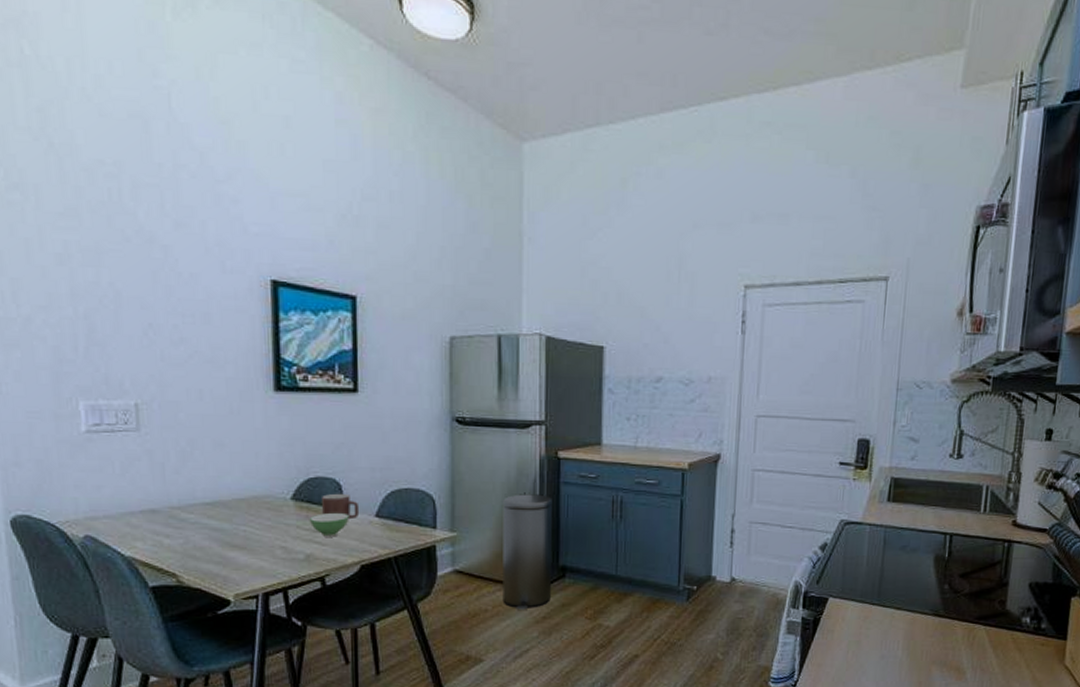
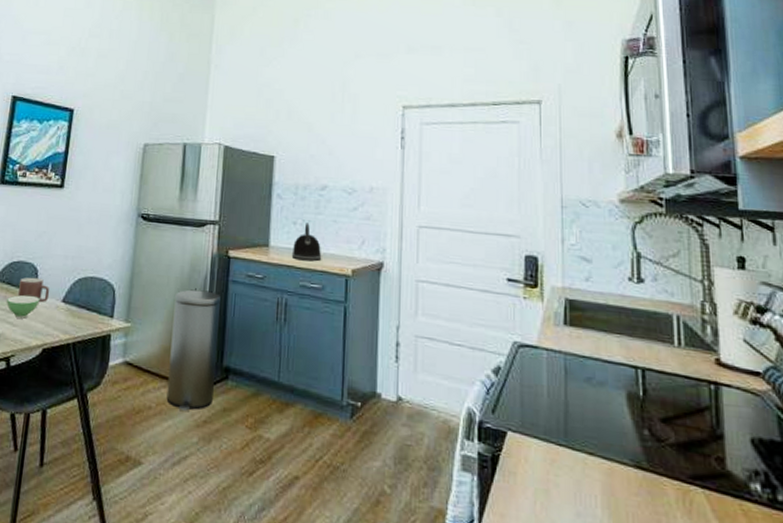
kettle: none [626,418,658,458] -> present [291,223,322,262]

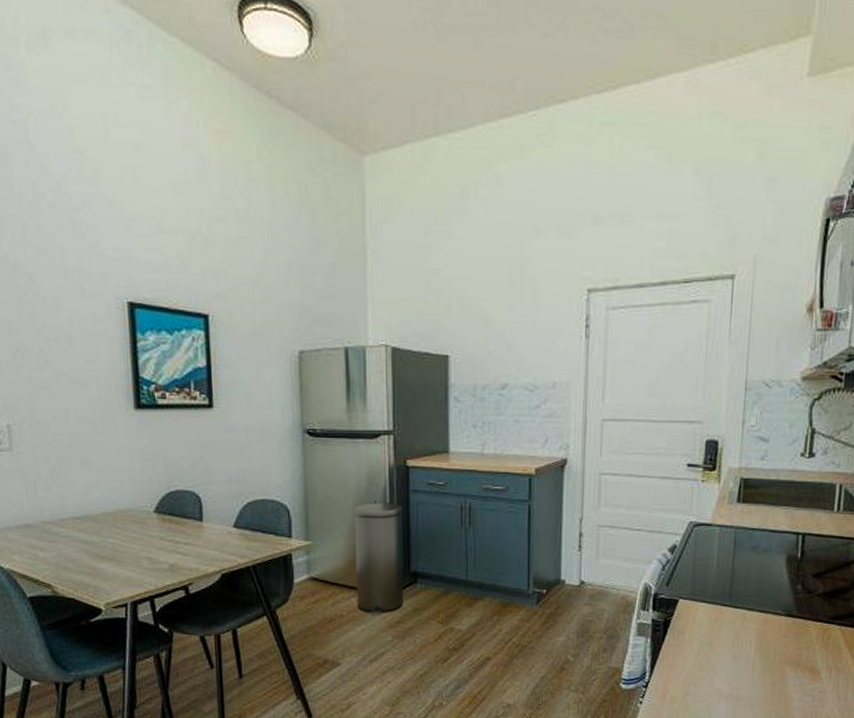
bowl: present [6,294,40,319] -> none [171,524,209,547]
mug: present [18,277,50,304] -> none [183,505,219,532]
kettle: present [291,223,322,262] -> none [473,425,505,464]

